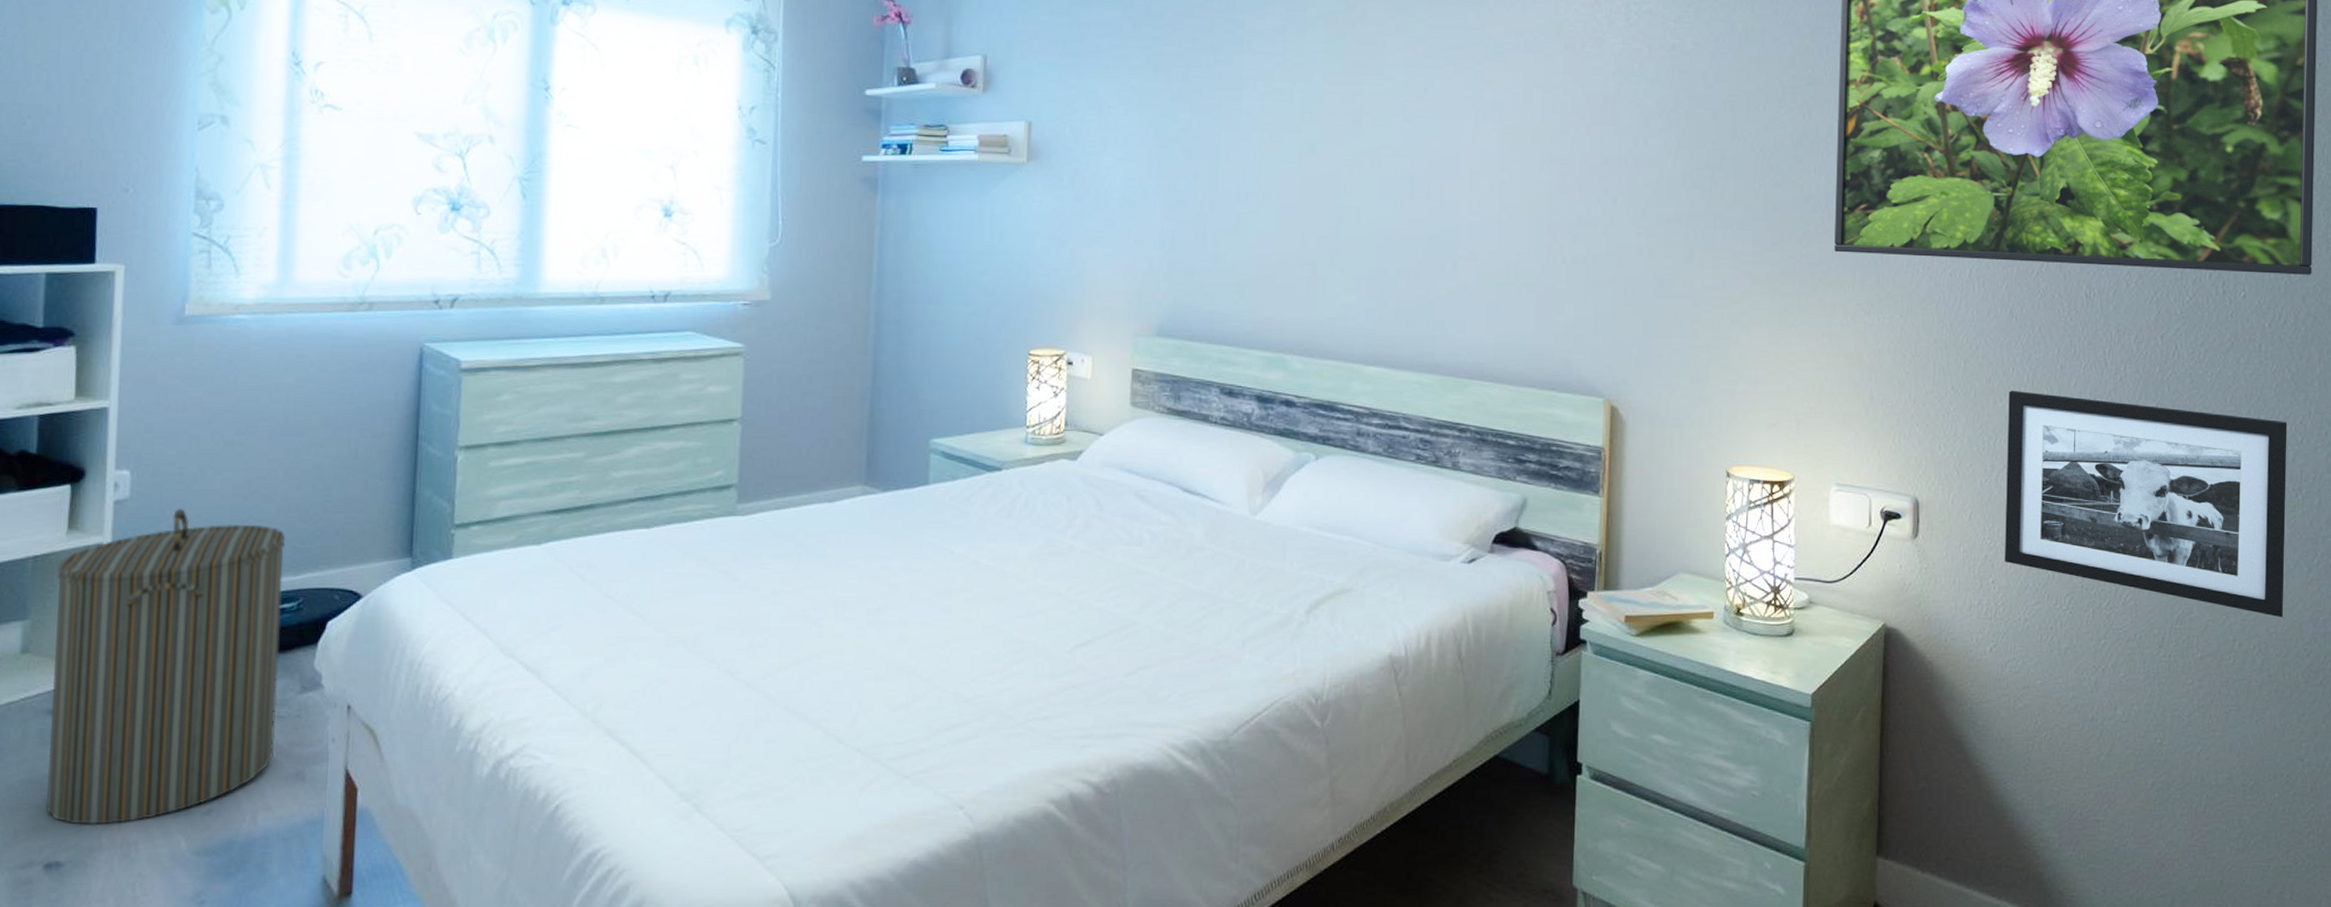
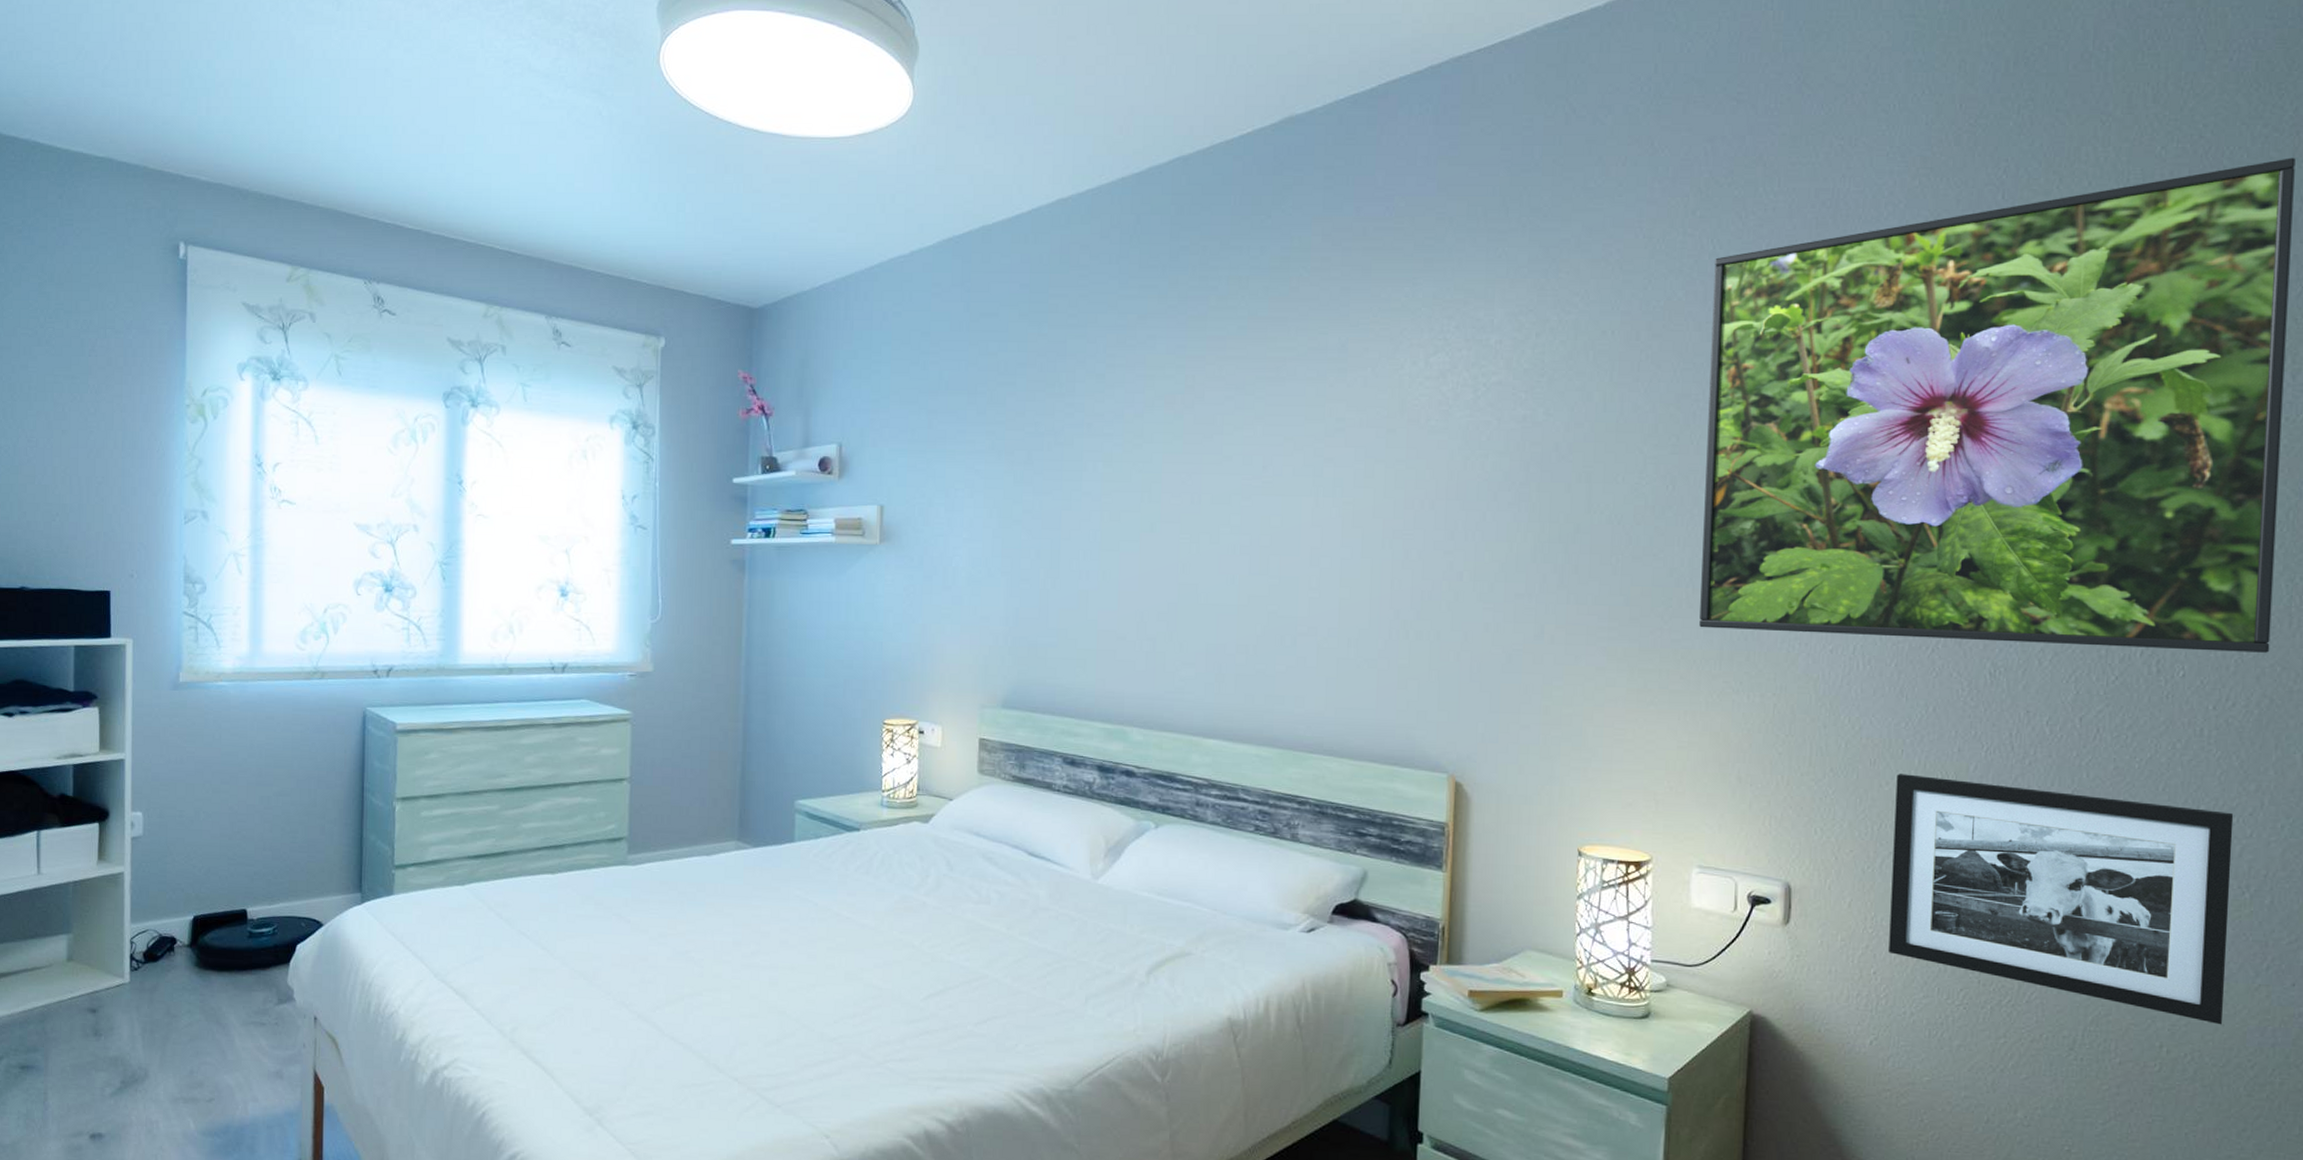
laundry hamper: present [45,508,286,825] -> none [89,844,263,1106]

